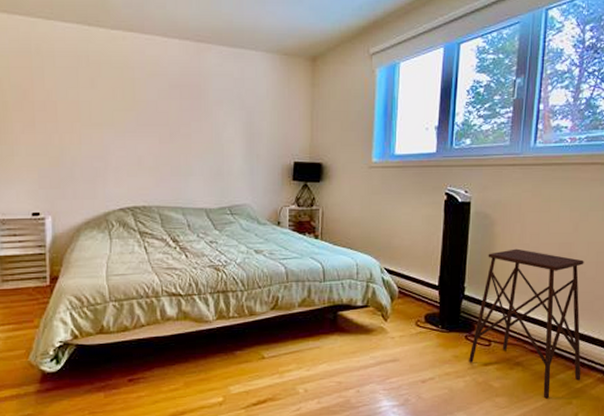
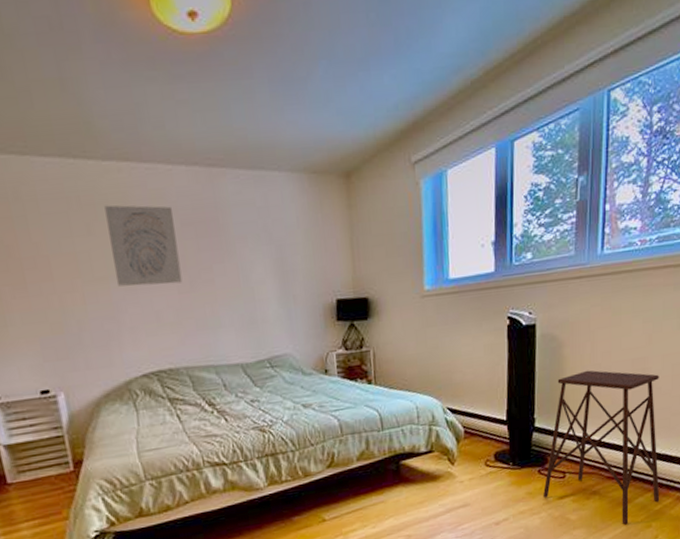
wall art: none [108,65,164,135] -> present [104,205,183,286]

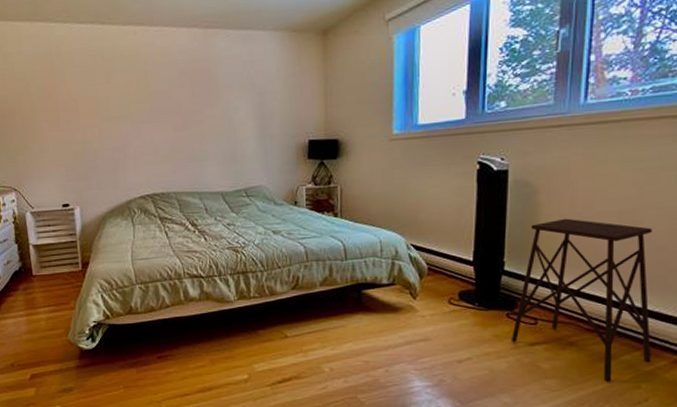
wall art: present [104,205,183,286] -> none [121,60,178,124]

